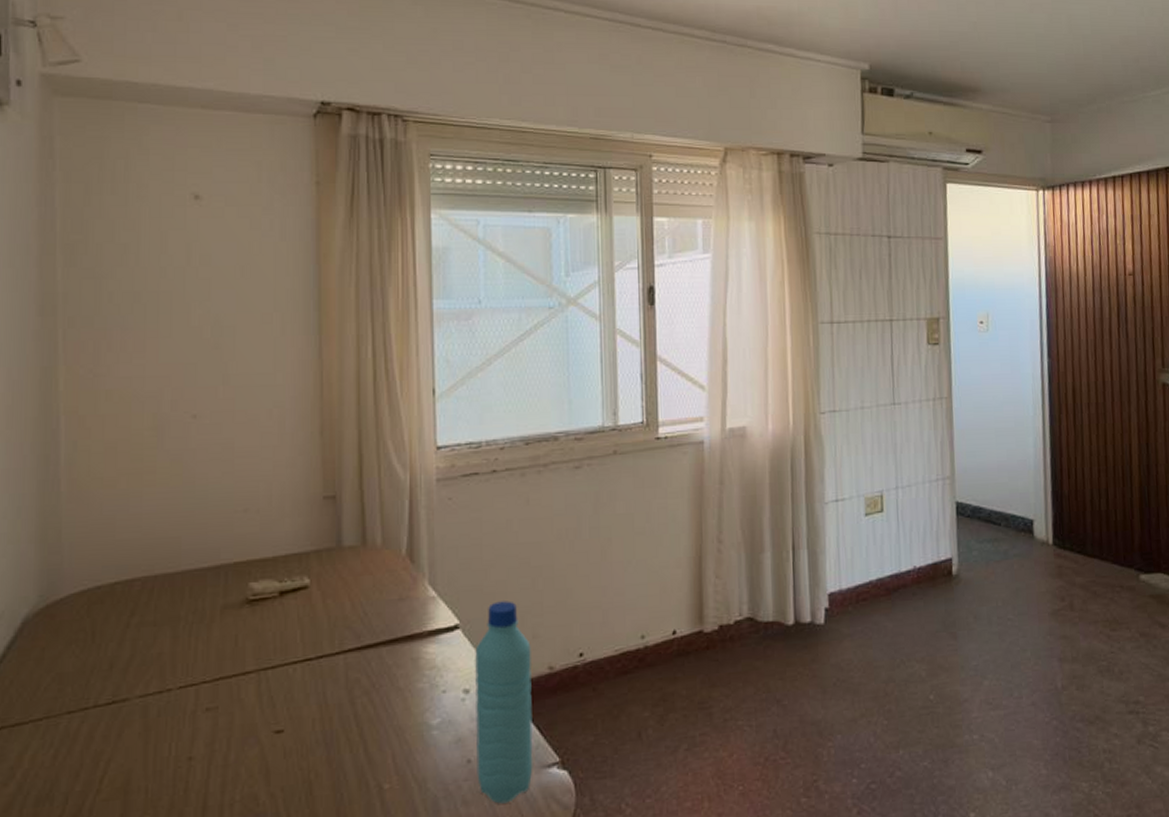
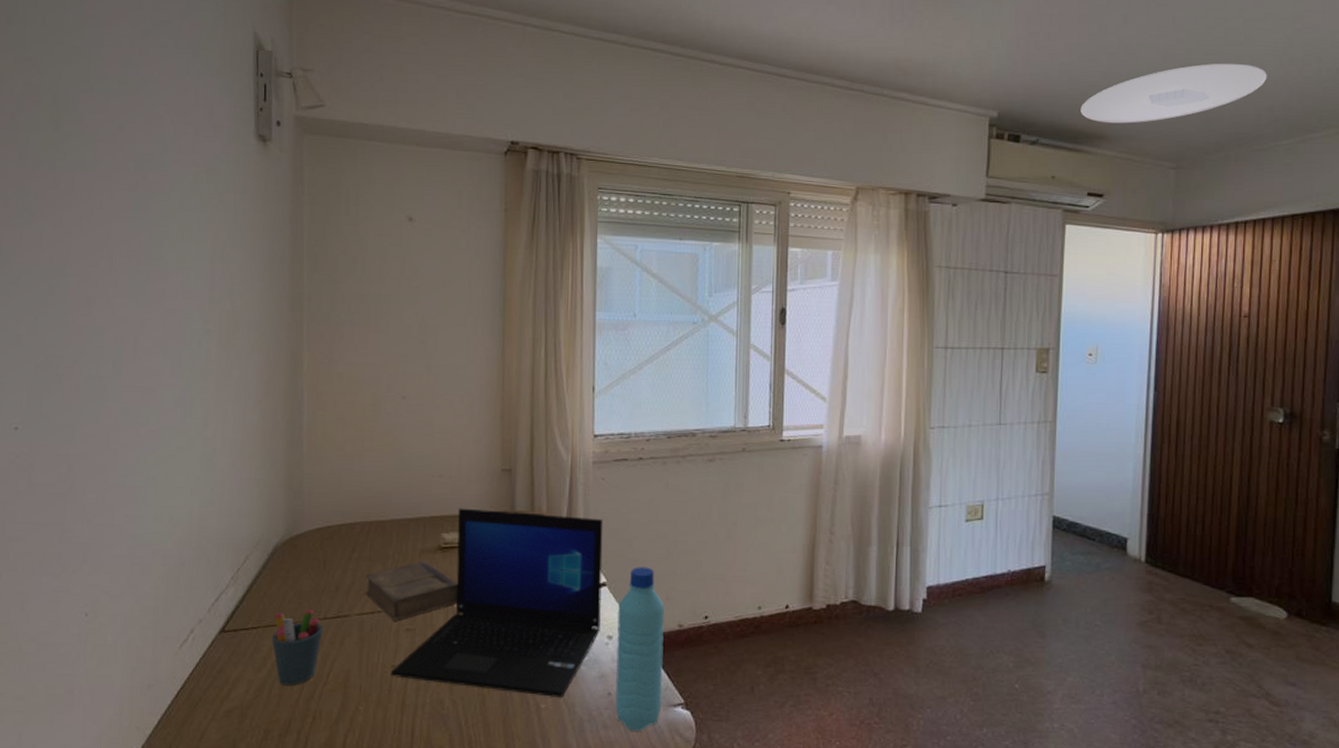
pen holder: none [21,697,93,801] -> present [271,610,323,686]
book: none [150,619,273,701] -> present [365,561,458,621]
laptop: none [186,547,454,774] -> present [390,508,603,697]
ceiling light: none [953,12,1131,76] -> present [1080,63,1267,124]

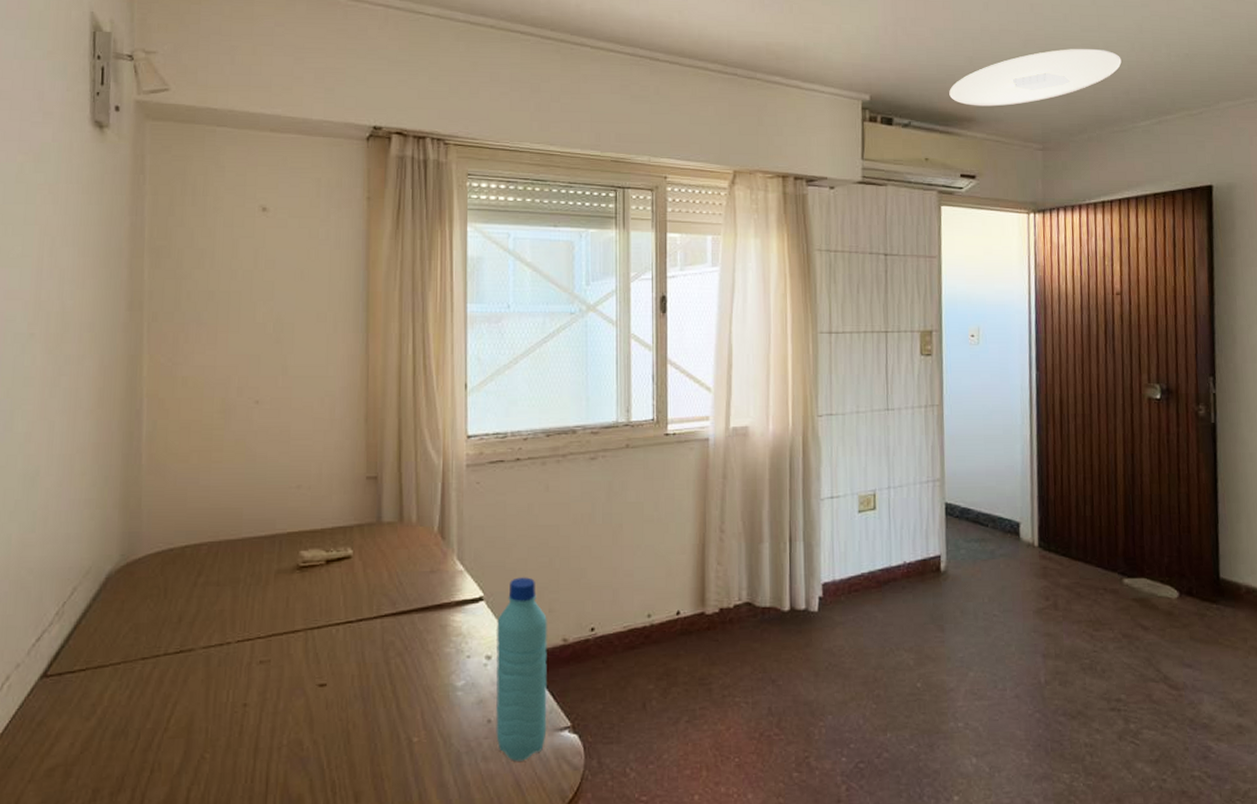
pen holder: present [271,610,323,686] -> none [102,646,163,735]
book: present [365,561,458,621] -> none [212,582,319,653]
laptop: present [390,508,603,697] -> none [241,521,479,729]

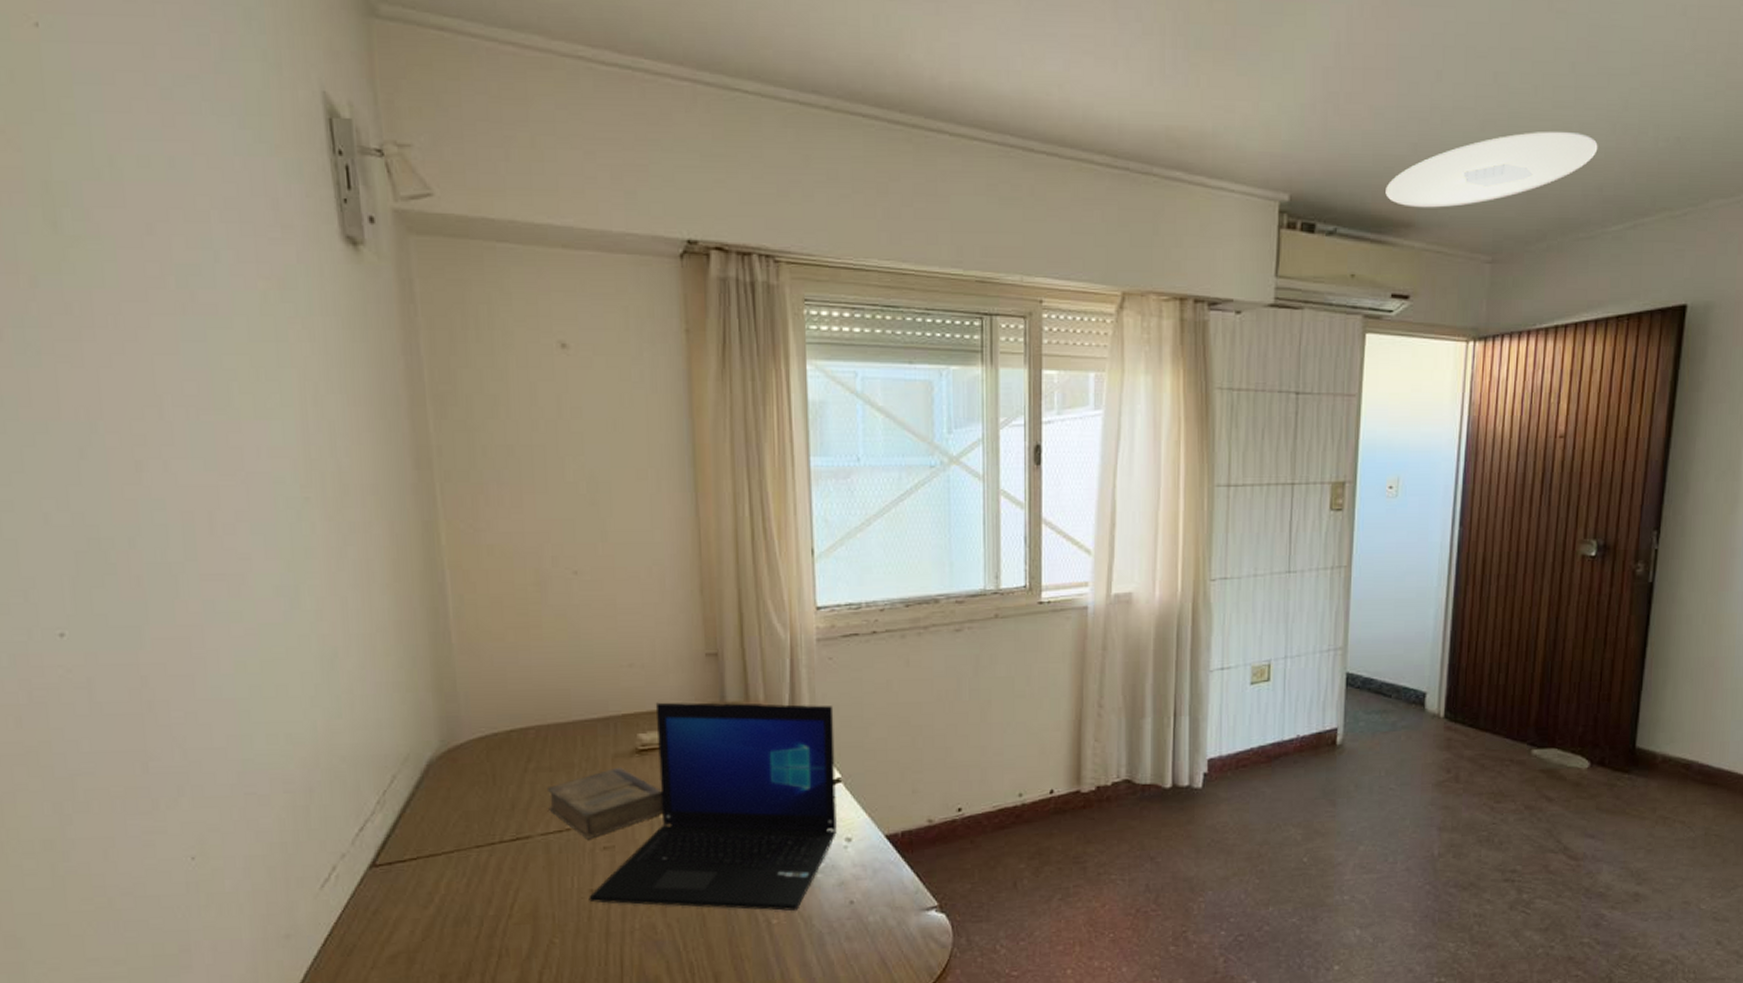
book: none [212,582,319,653] -> present [548,767,664,840]
laptop: none [241,521,479,729] -> present [589,702,837,911]
water bottle: present [496,577,547,761] -> none [857,757,913,941]

